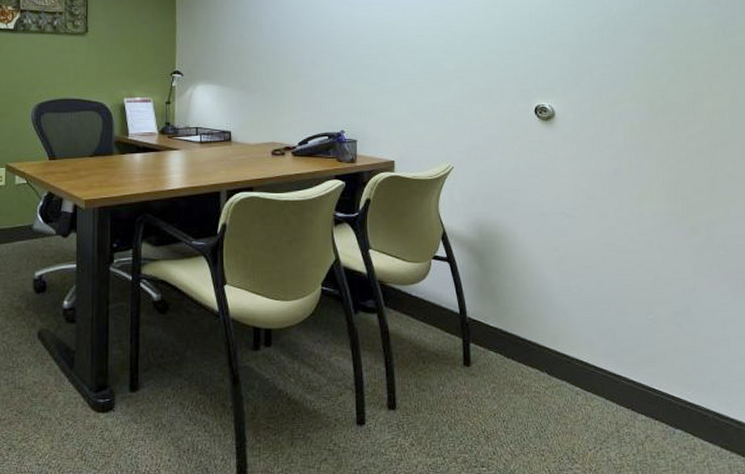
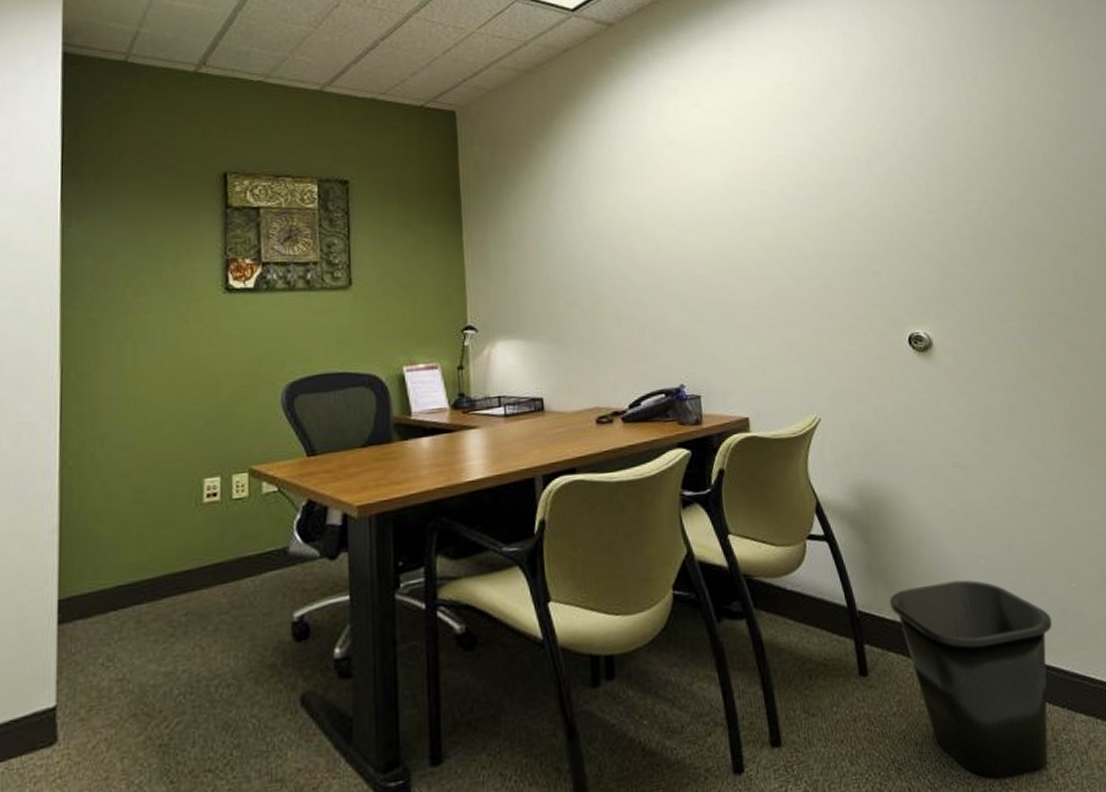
waste bin: none [494,303,628,454] -> present [889,580,1053,779]

